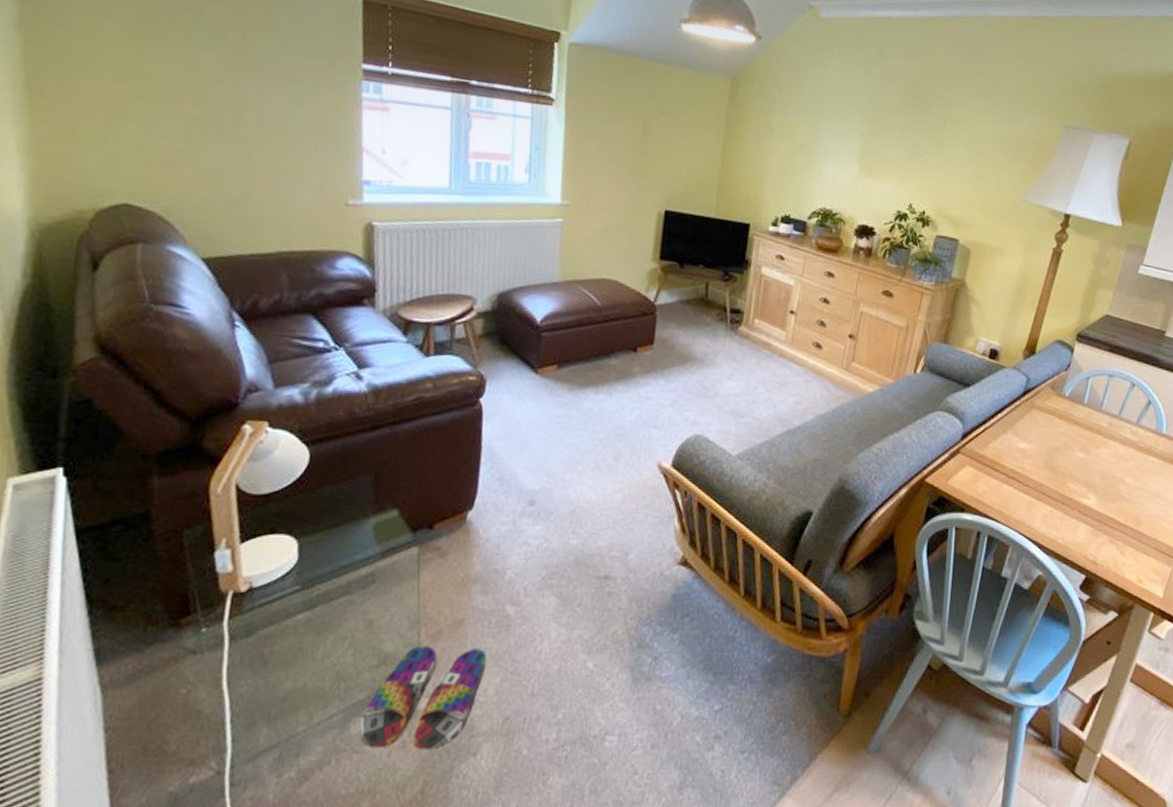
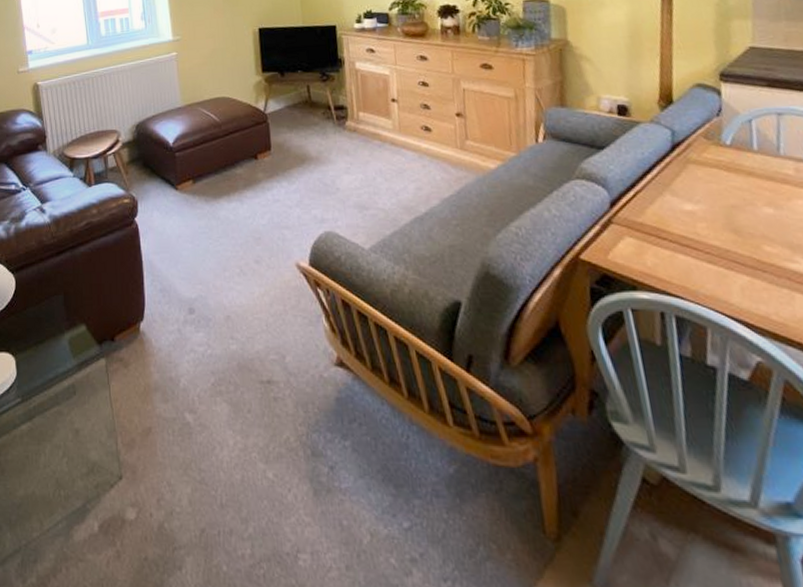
slippers: present [359,645,487,749] -> none [81,454,177,560]

